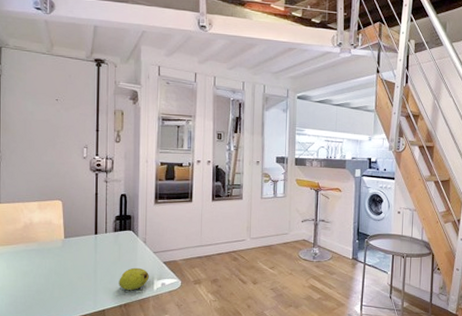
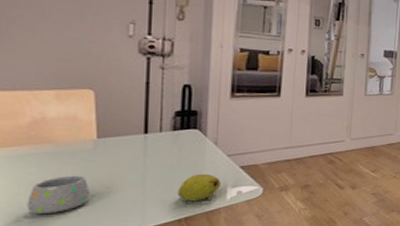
mug: none [22,267,60,297] -> present [27,175,90,215]

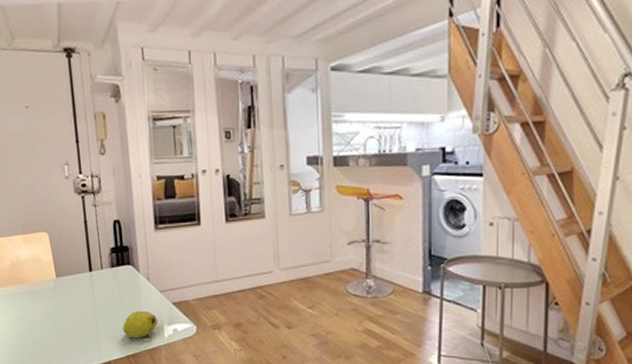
mug: present [27,175,90,215] -> none [18,312,58,347]

